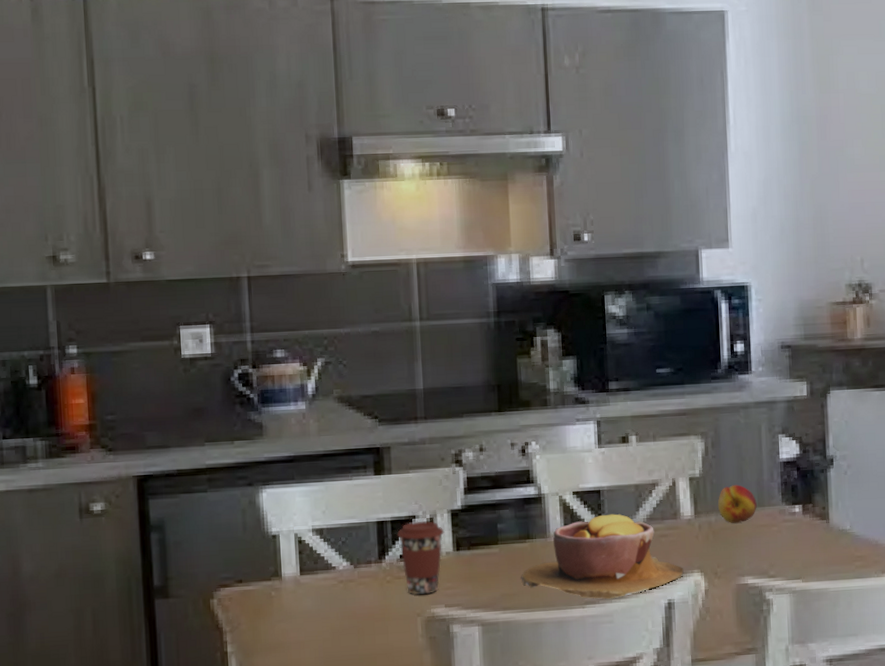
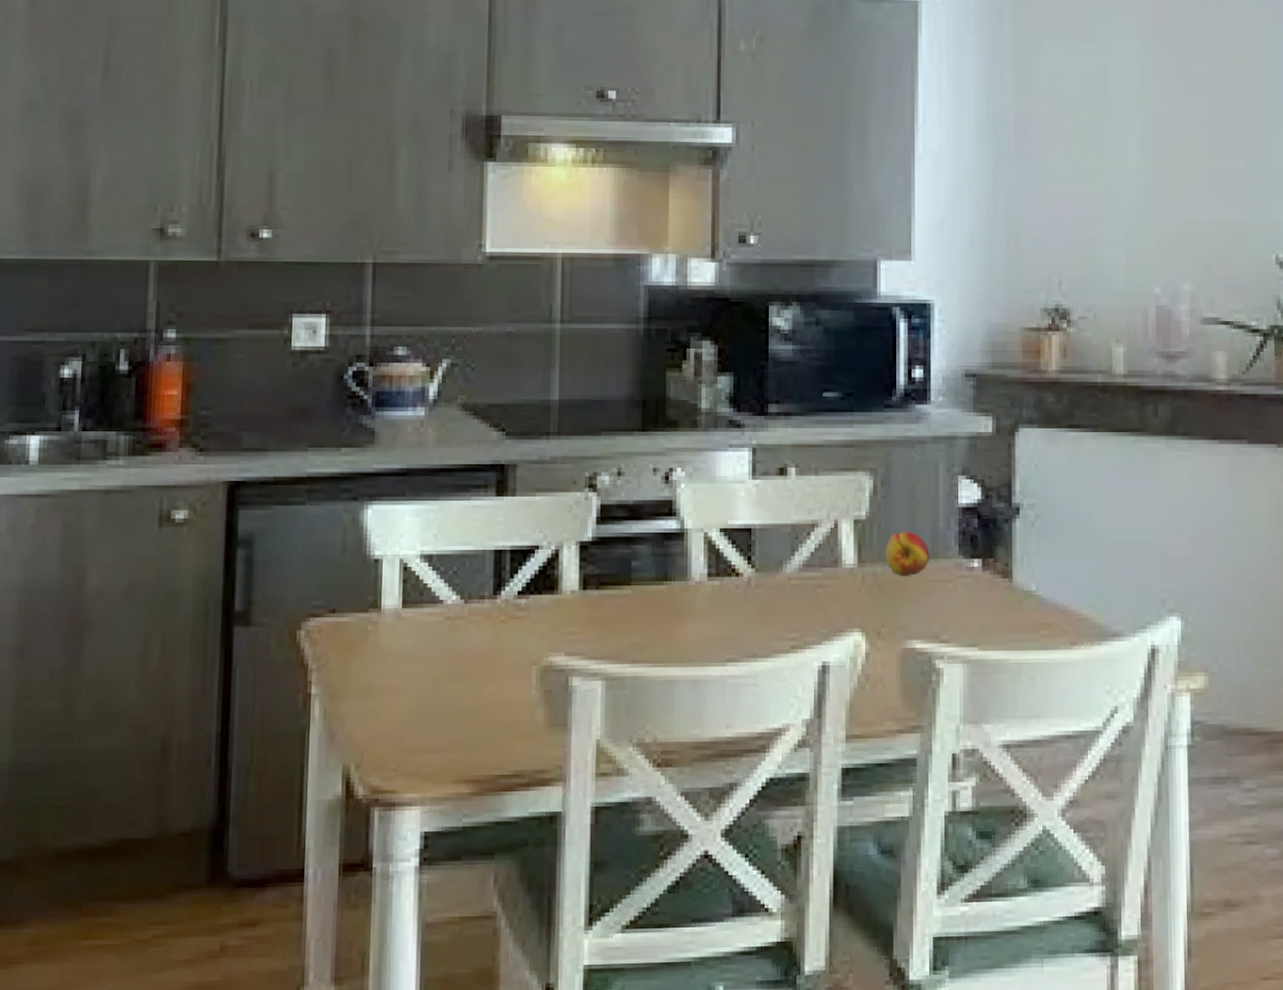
coffee cup: present [396,520,445,595] -> none [516,552,571,640]
bowl: present [521,514,684,599] -> none [654,557,842,657]

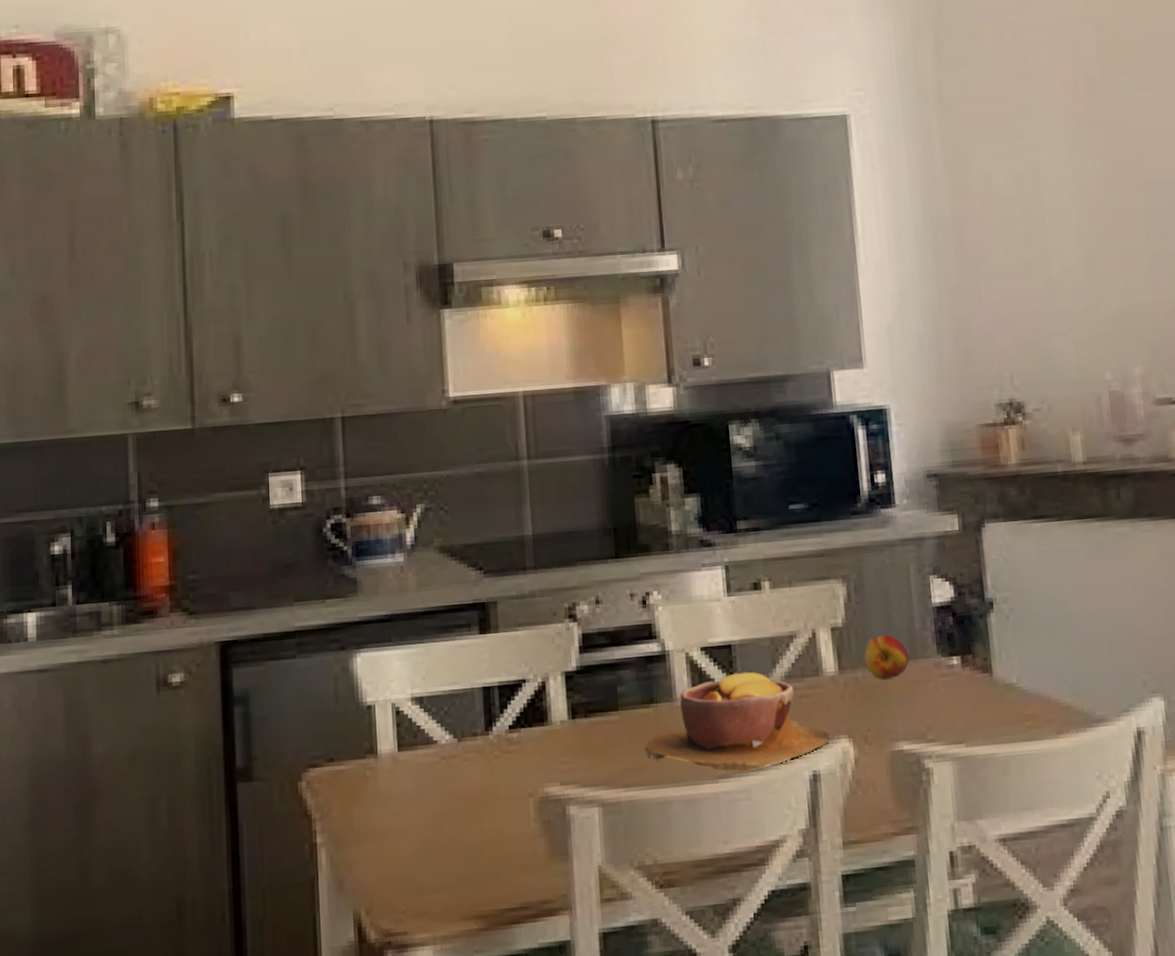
bowl: none [654,557,842,657] -> present [645,671,829,772]

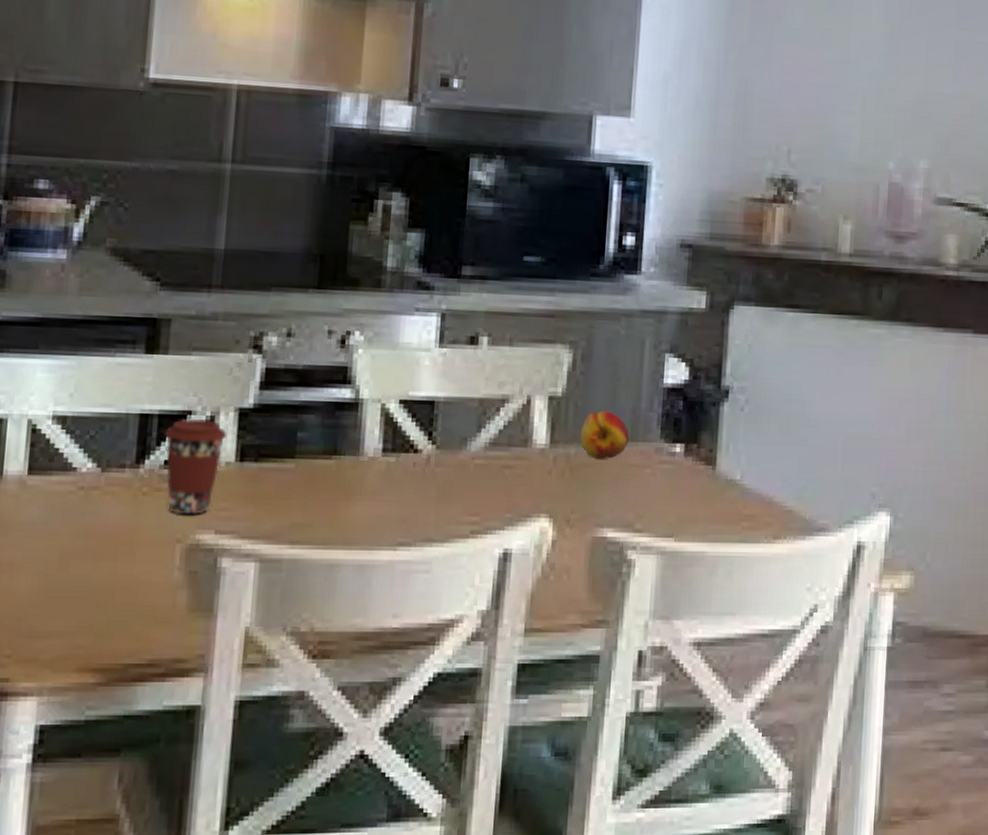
coffee cup: none [505,685,558,771] -> present [164,418,227,515]
bowl: present [645,671,829,772] -> none [319,432,528,542]

